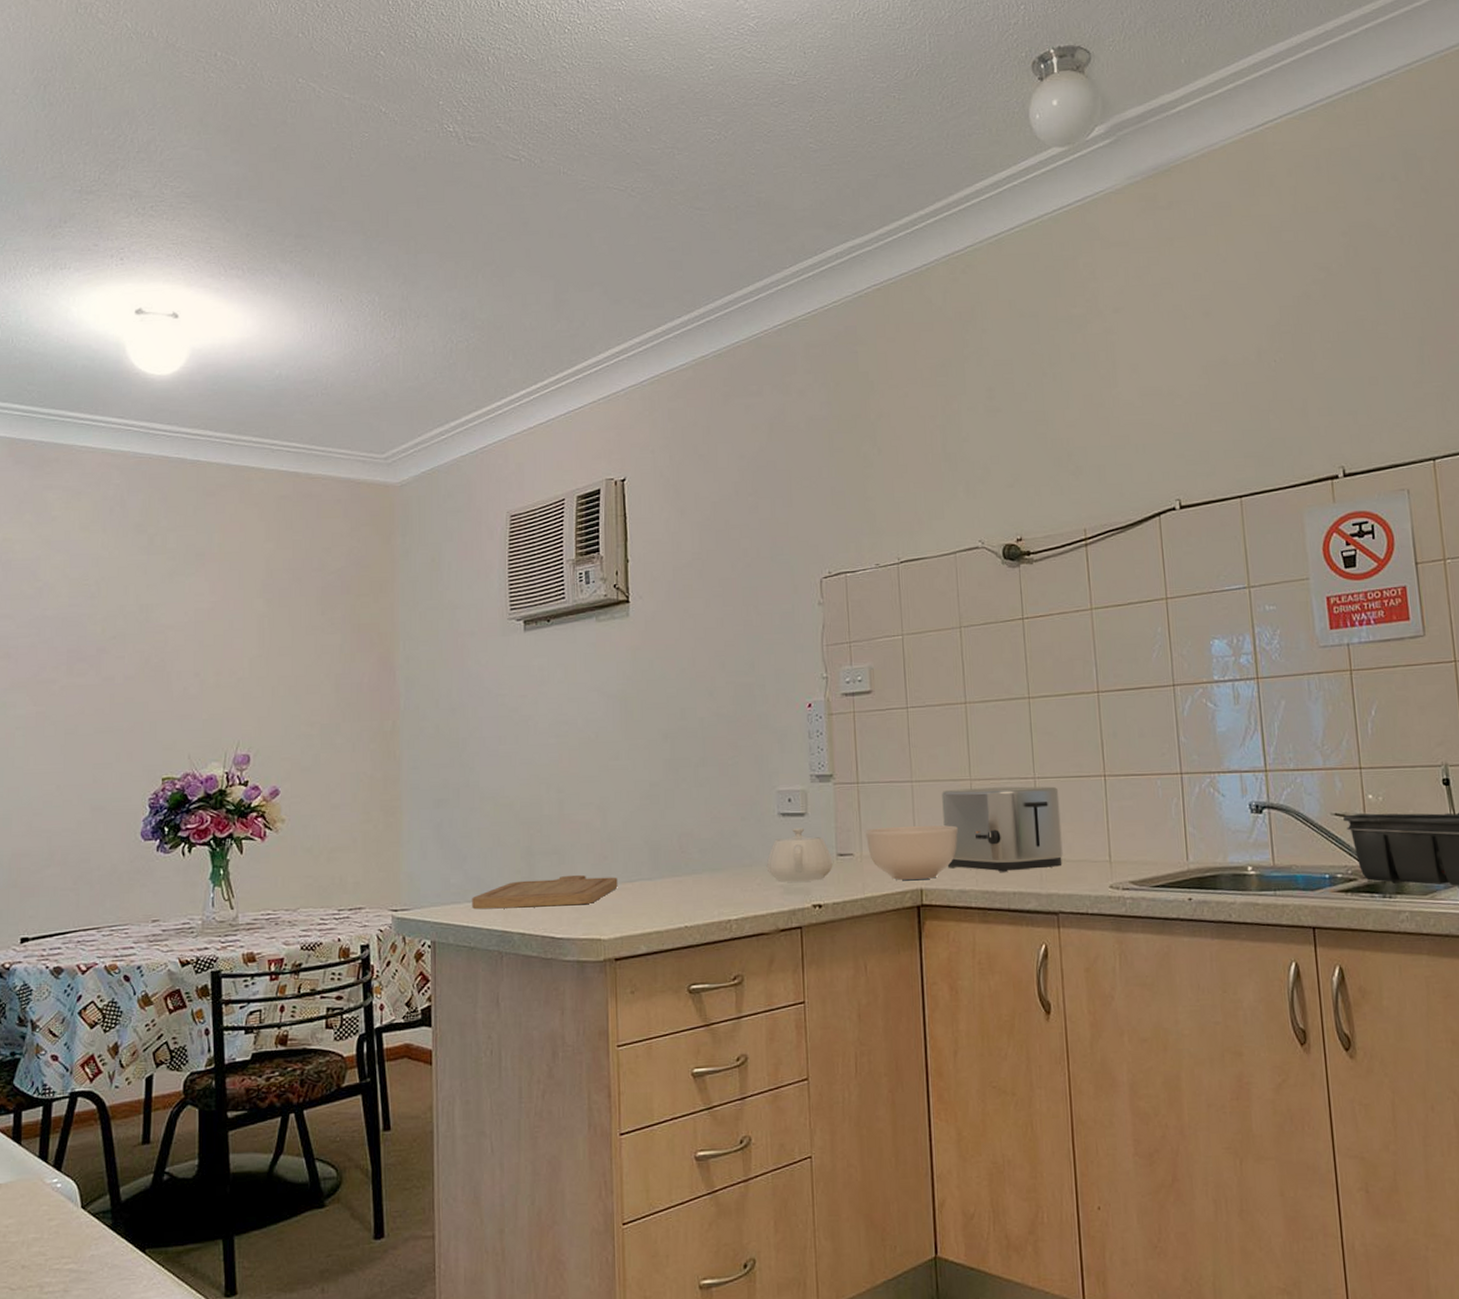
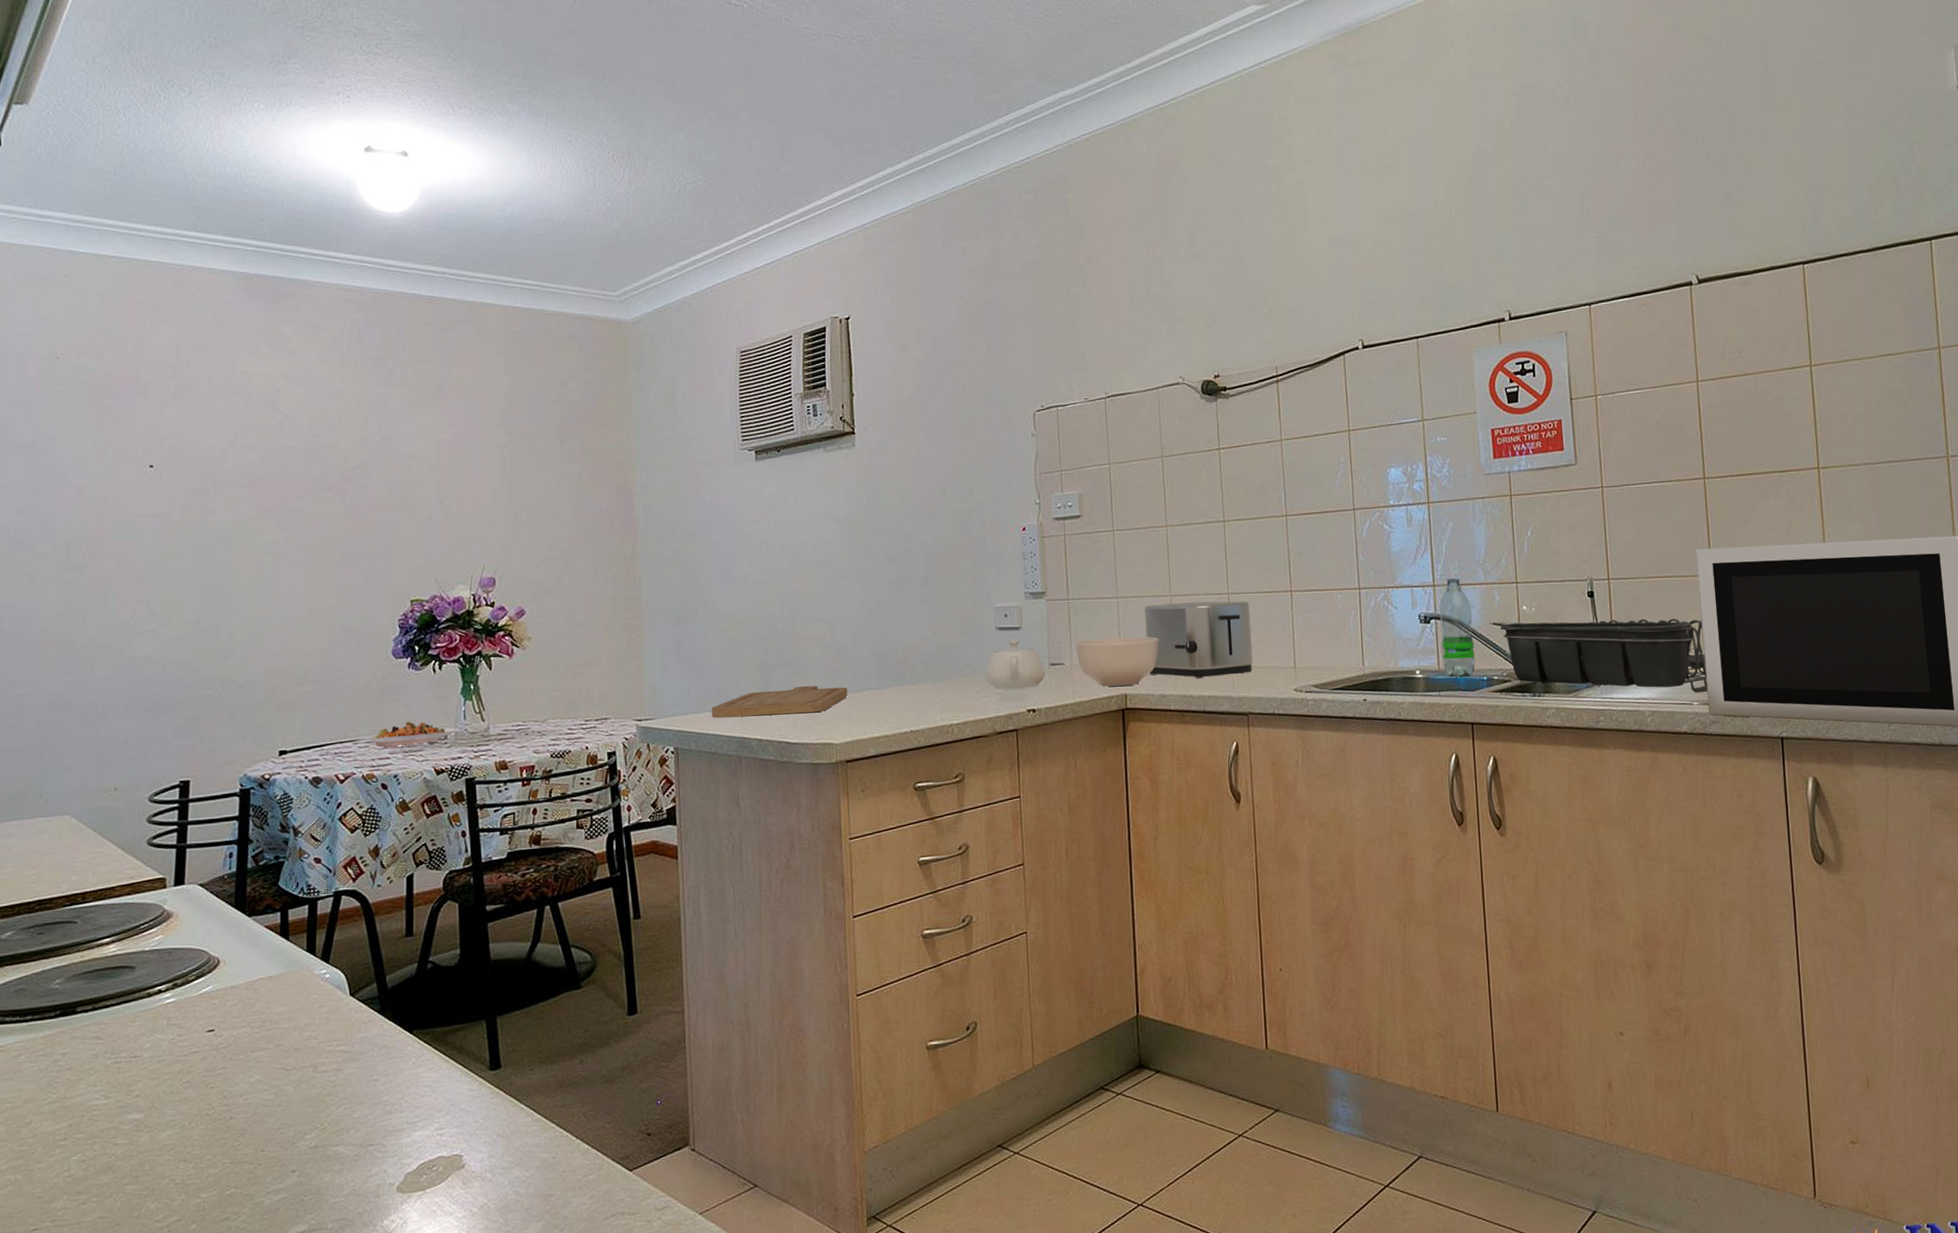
salad: none [101,908,213,937] -> present [357,721,465,749]
bottle: none [1272,763,1316,874] -> present [1439,578,1475,677]

